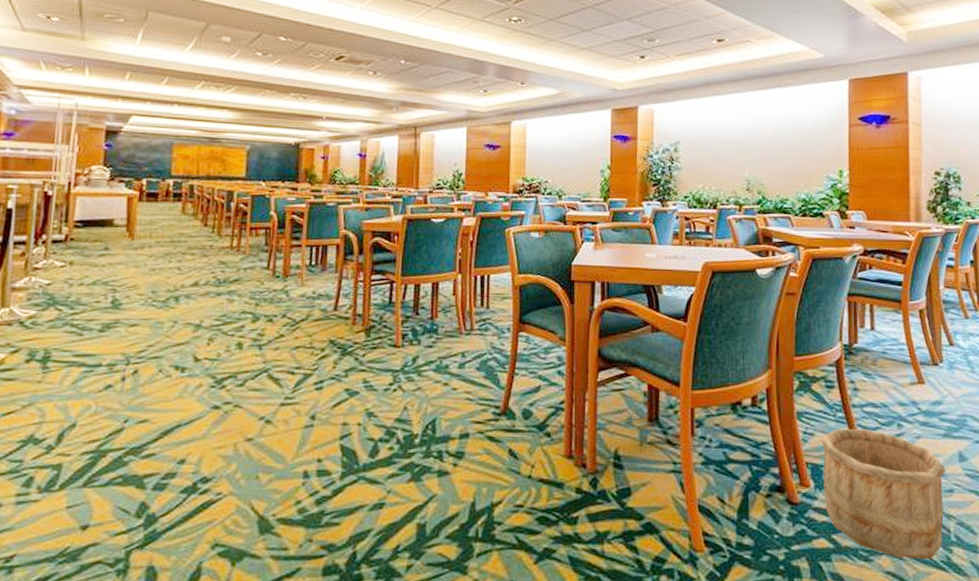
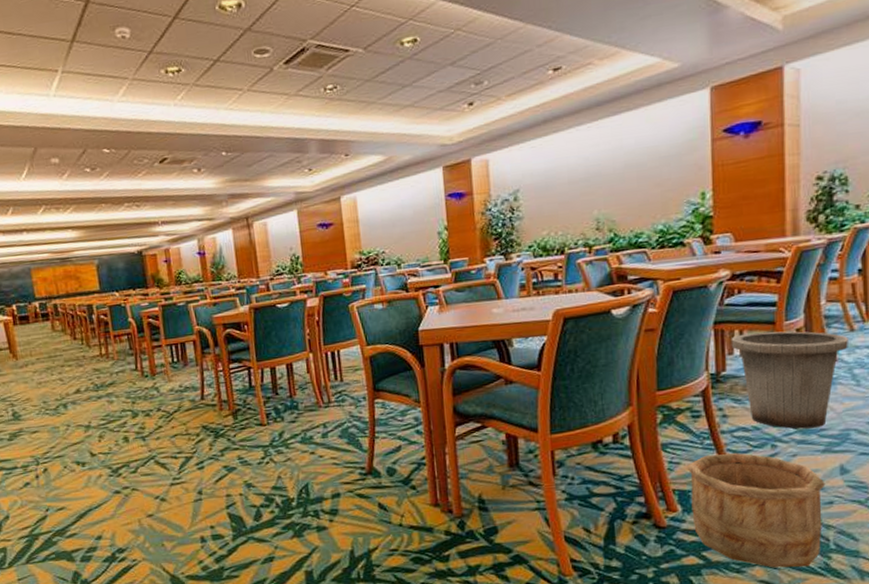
trash can: none [862,309,964,411] -> present [731,331,848,429]

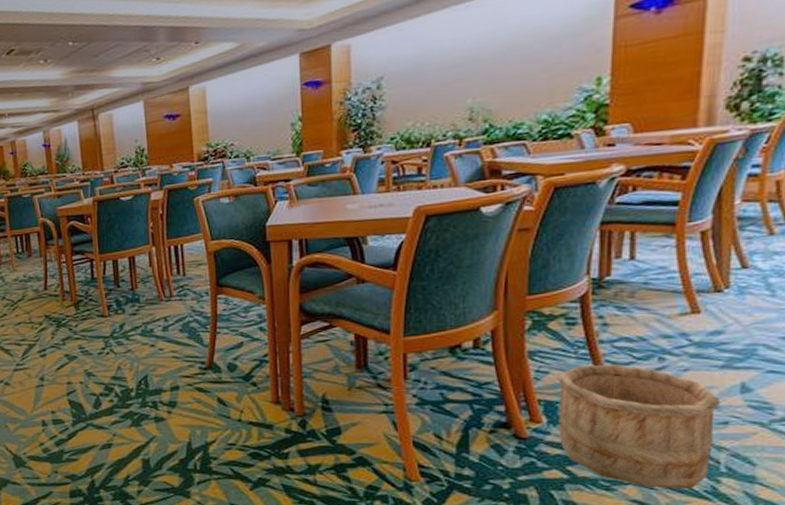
trash can: present [731,331,848,429] -> none [619,233,765,342]

